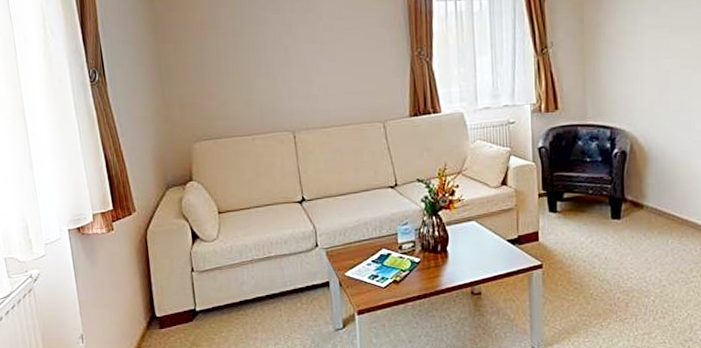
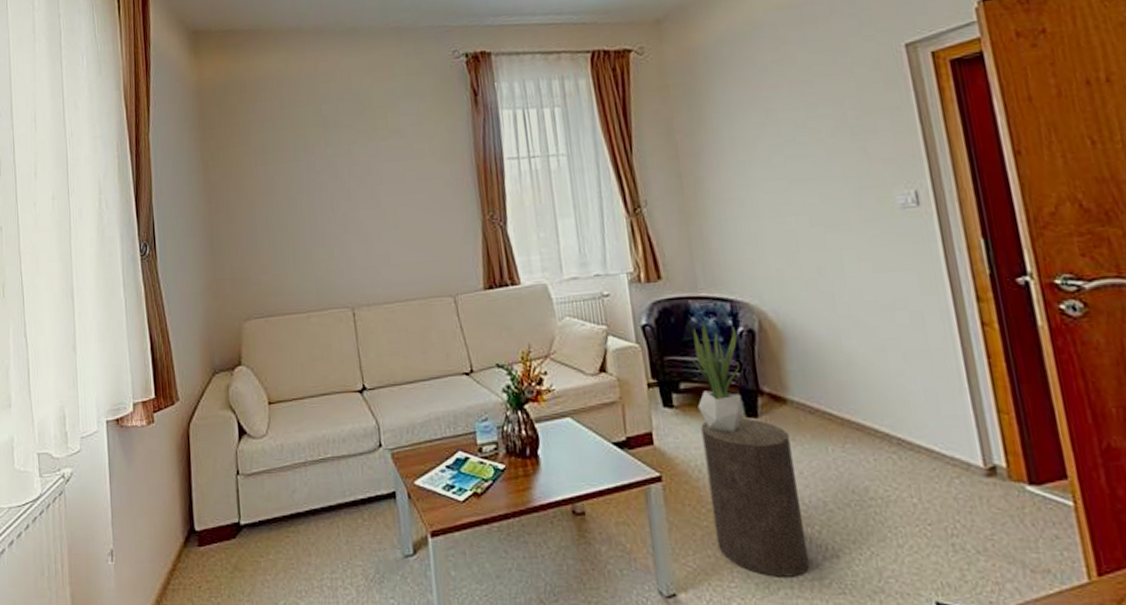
potted plant: none [575,145,612,230] -> present [691,322,745,431]
stool: none [576,219,644,334] -> present [701,417,810,577]

